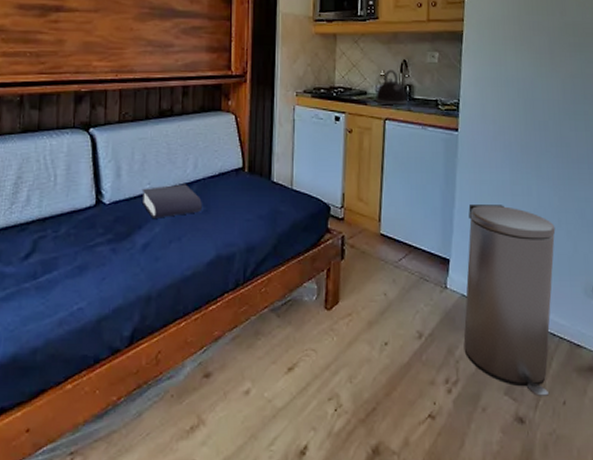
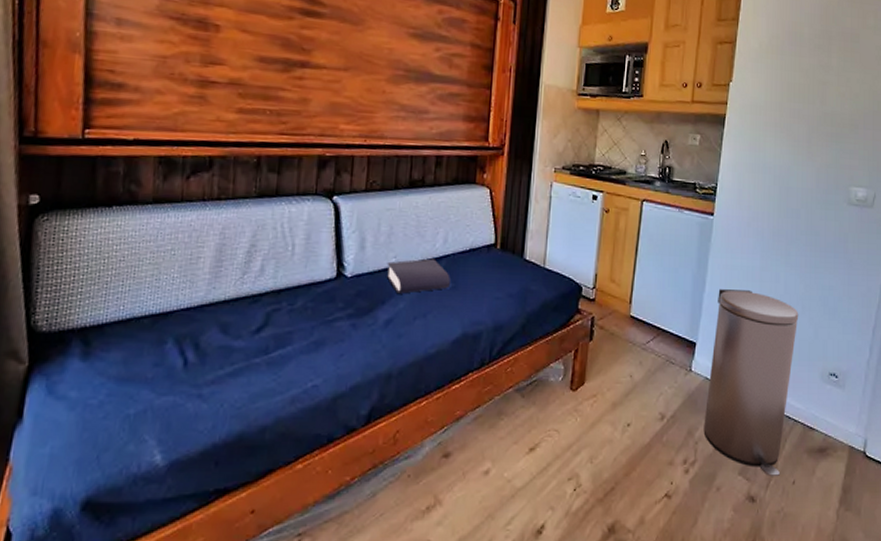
kettle: present [376,69,408,106] -> none [635,150,666,188]

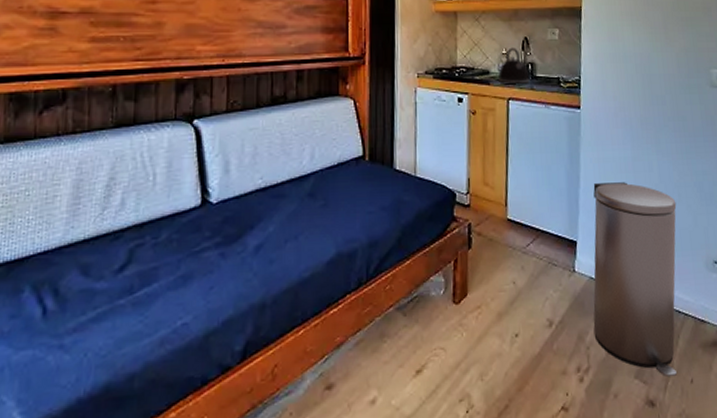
book: present [387,258,450,294] -> none [253,176,320,217]
kettle: none [635,150,666,188] -> present [498,47,530,85]

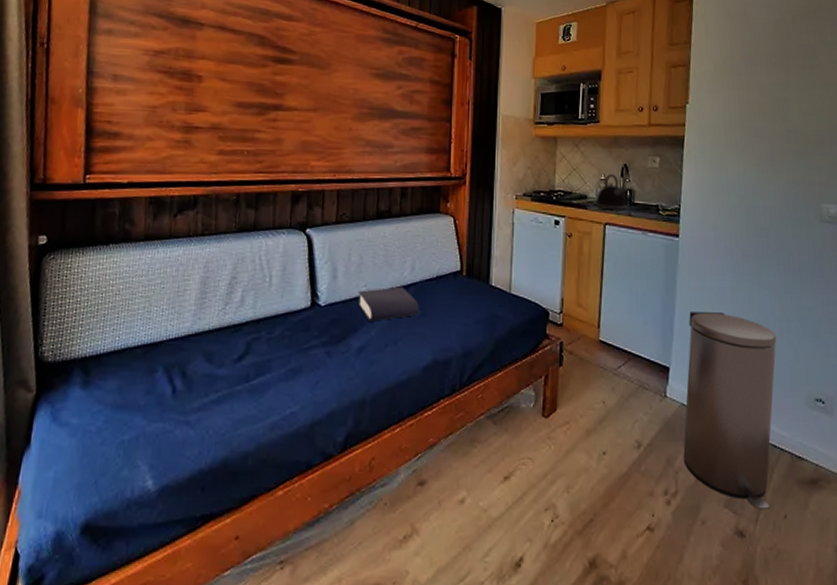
book: none [253,176,320,217] -> present [358,286,419,321]

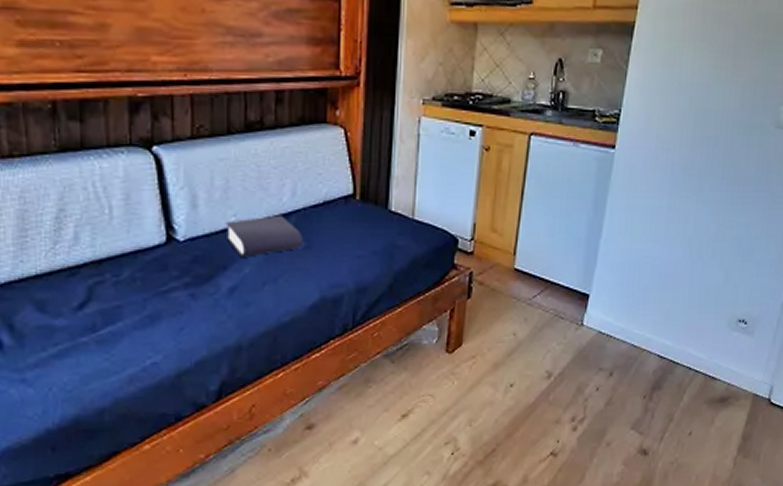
kettle: present [596,174,628,211] -> none [521,71,559,118]
pedal bin: present [683,312,777,511] -> none [594,233,709,430]

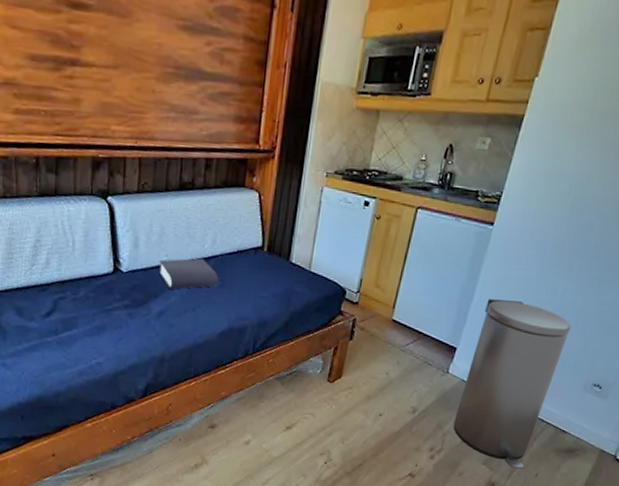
pedal bin: none [594,233,709,430] -> present [453,299,572,470]

